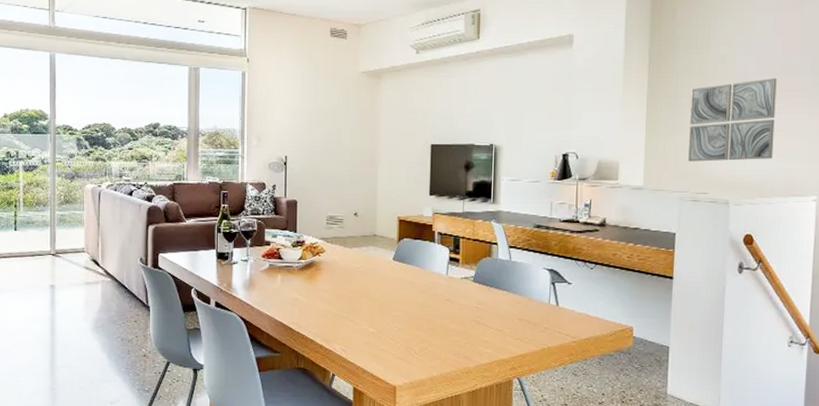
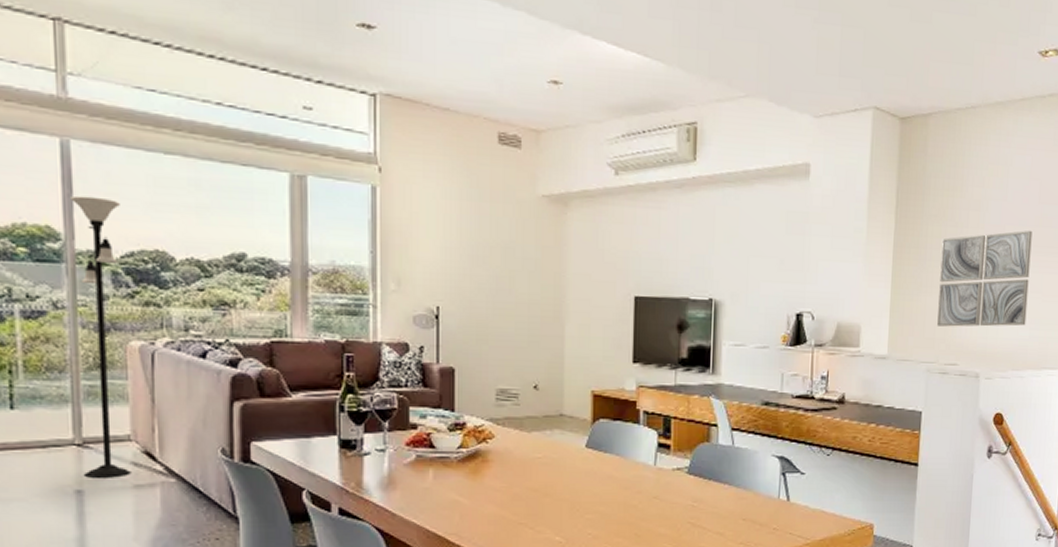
floor lamp: none [55,89,84,276] -> present [71,195,131,476]

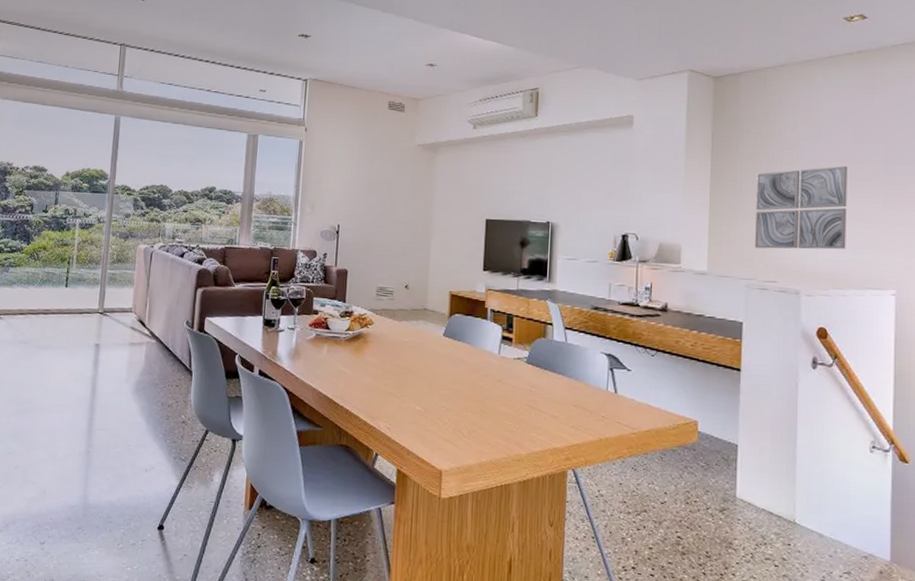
floor lamp: present [71,195,131,476] -> none [102,151,144,336]

